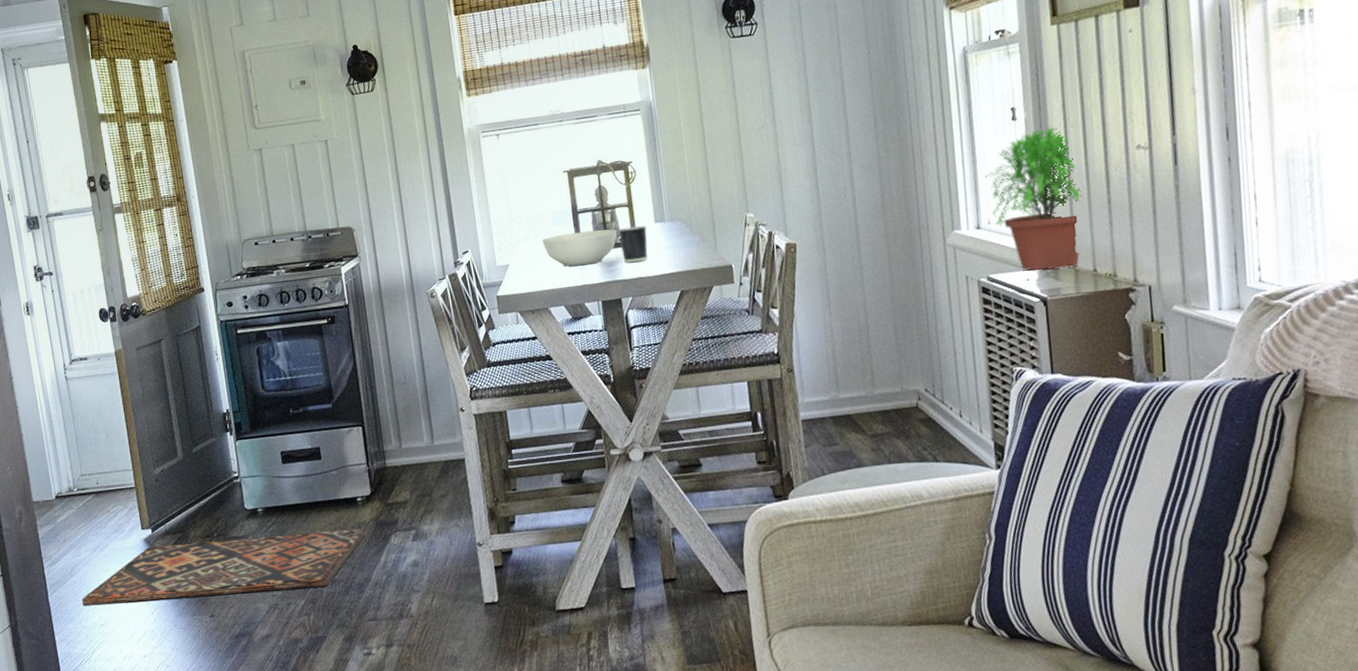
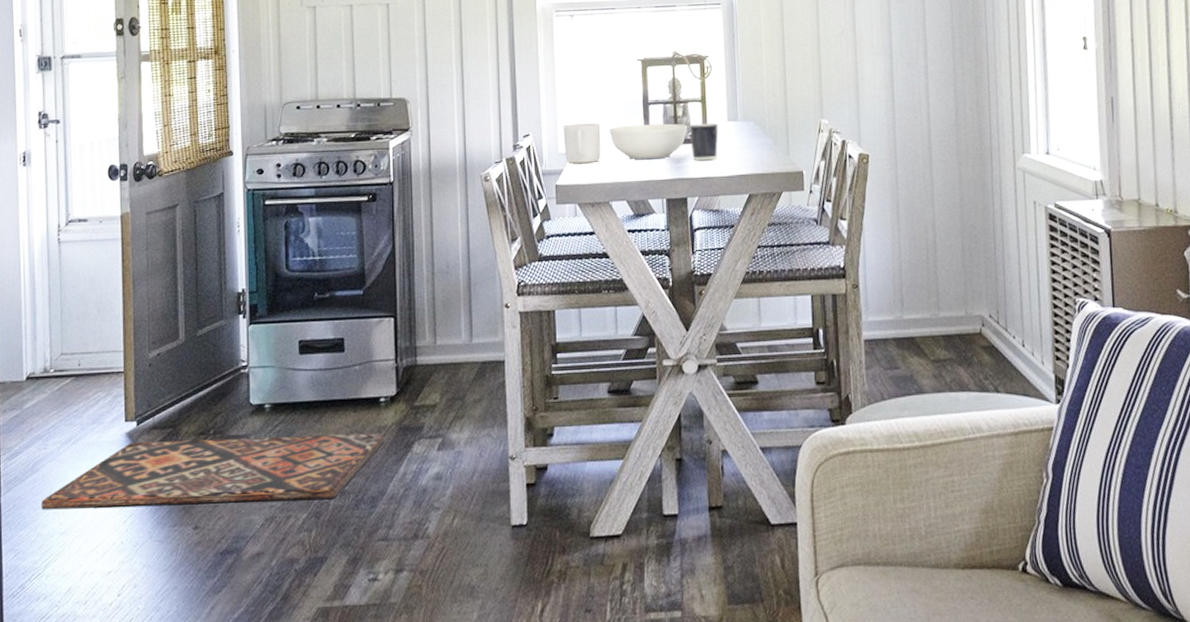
mug: none [498,235,536,275] -> present [563,123,601,163]
potted plant: present [984,125,1082,271] -> none [1055,58,1147,201]

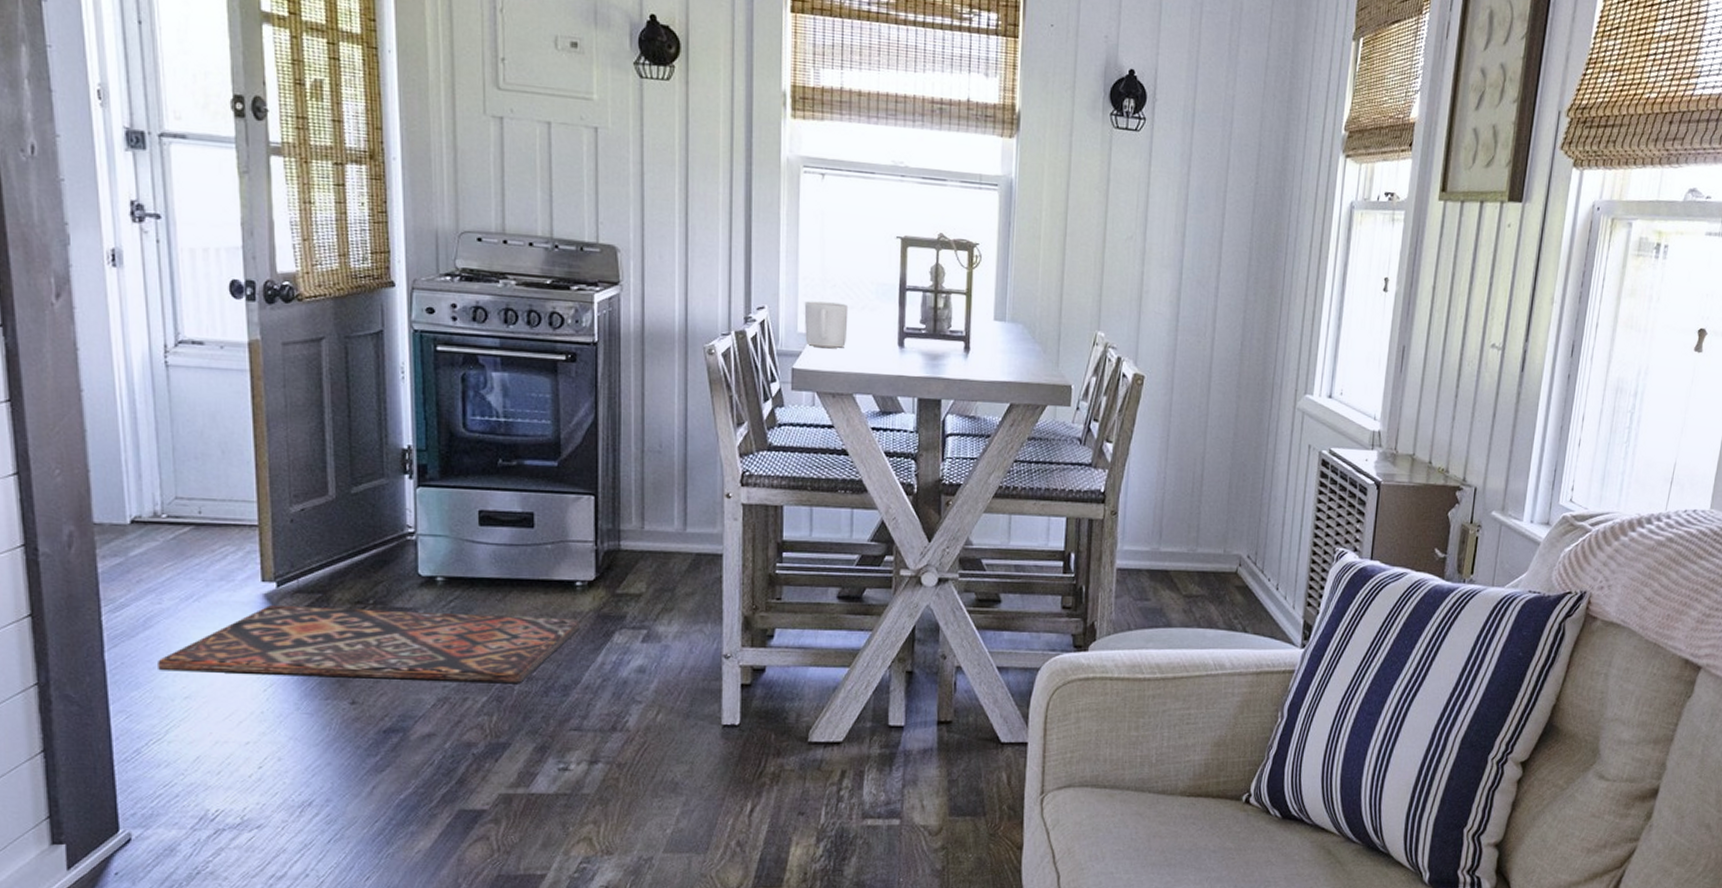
bowl: present [608,123,688,160] -> none [857,310,949,353]
mug: present [689,122,719,161] -> none [950,318,983,362]

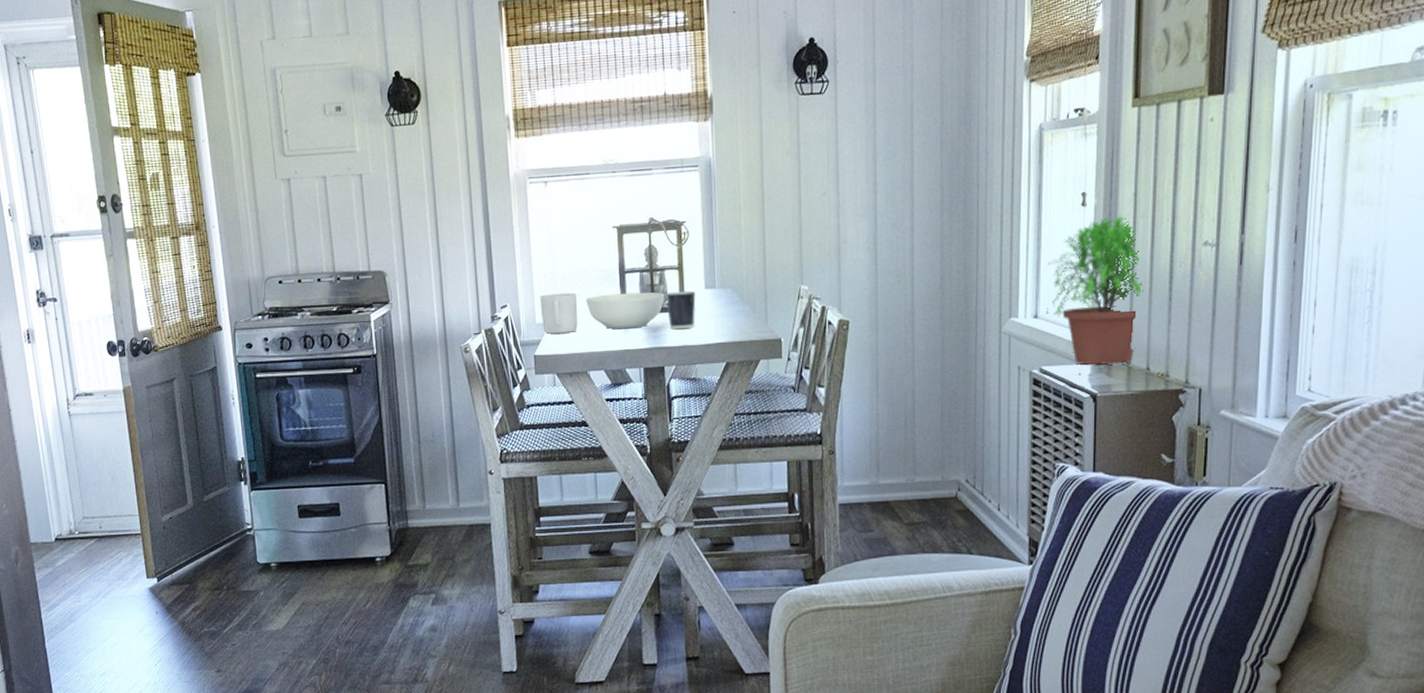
doormat: present [158,605,581,684] -> none [81,589,383,655]
bowl: none [857,310,949,353] -> present [585,292,665,329]
mug: none [950,318,983,362] -> present [666,290,696,330]
potted plant: none [1346,305,1433,455] -> present [1047,214,1143,365]

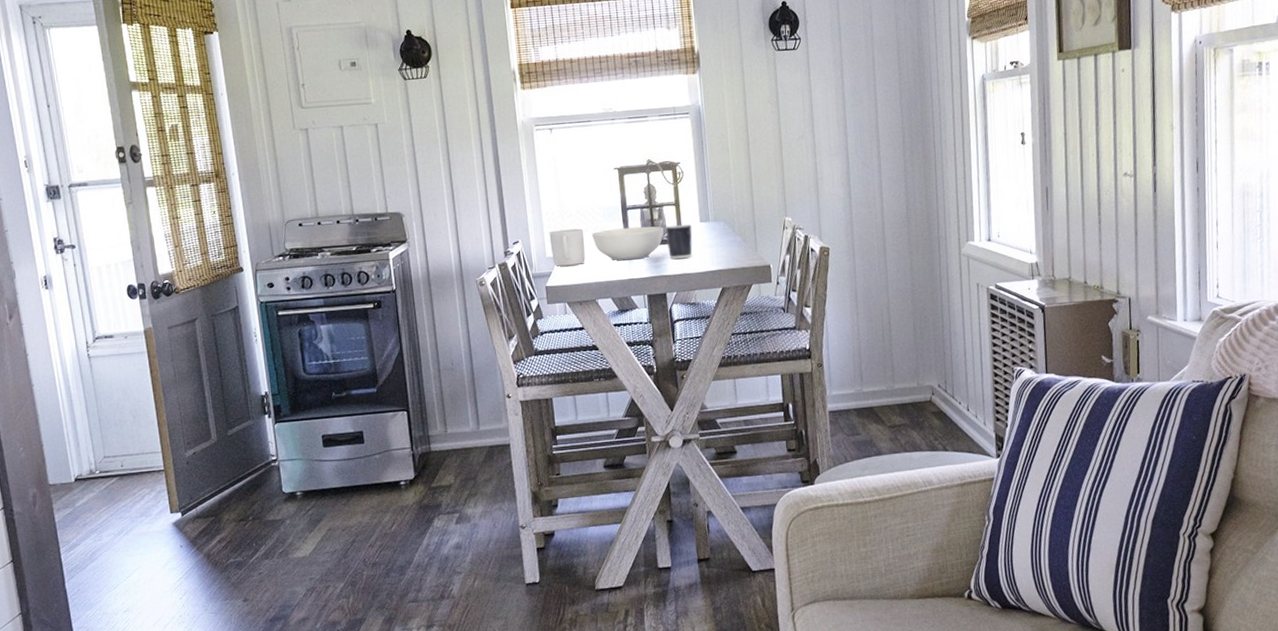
potted plant: present [1047,214,1143,365] -> none [996,151,1077,281]

